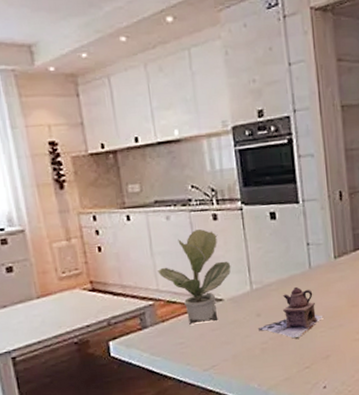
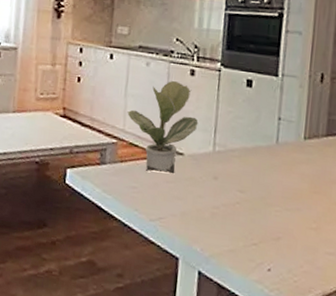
teapot: present [257,286,323,340] -> none [211,158,282,213]

